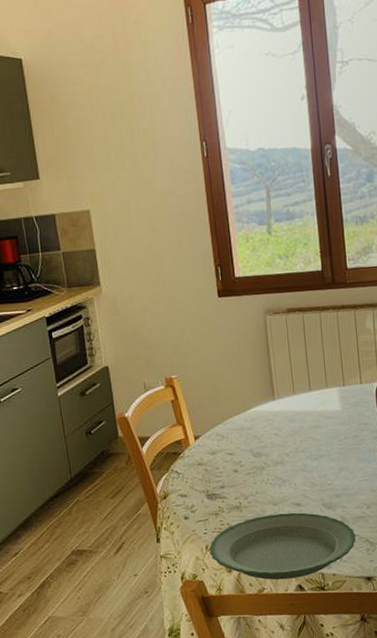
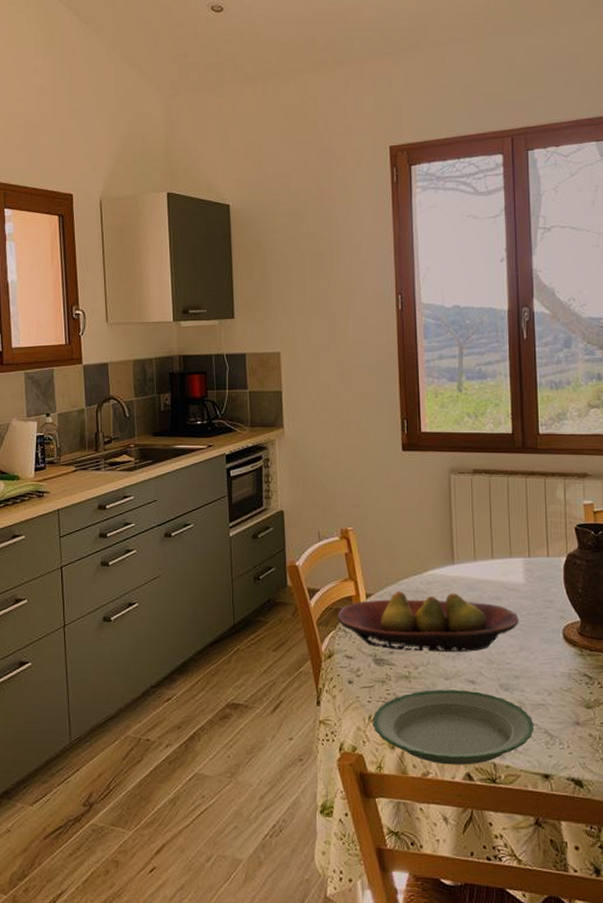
fruit bowl: none [168,426,338,485] -> present [337,590,519,652]

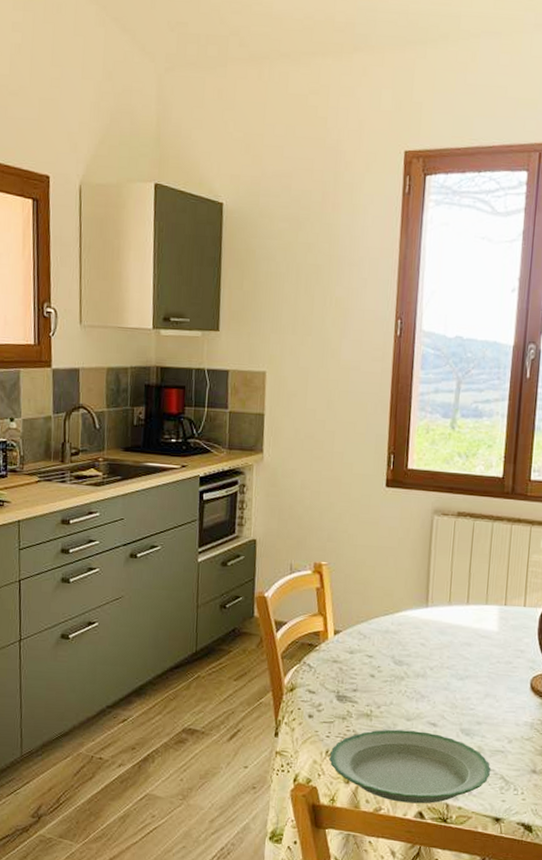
fruit bowl: present [337,590,519,652] -> none [302,629,488,695]

